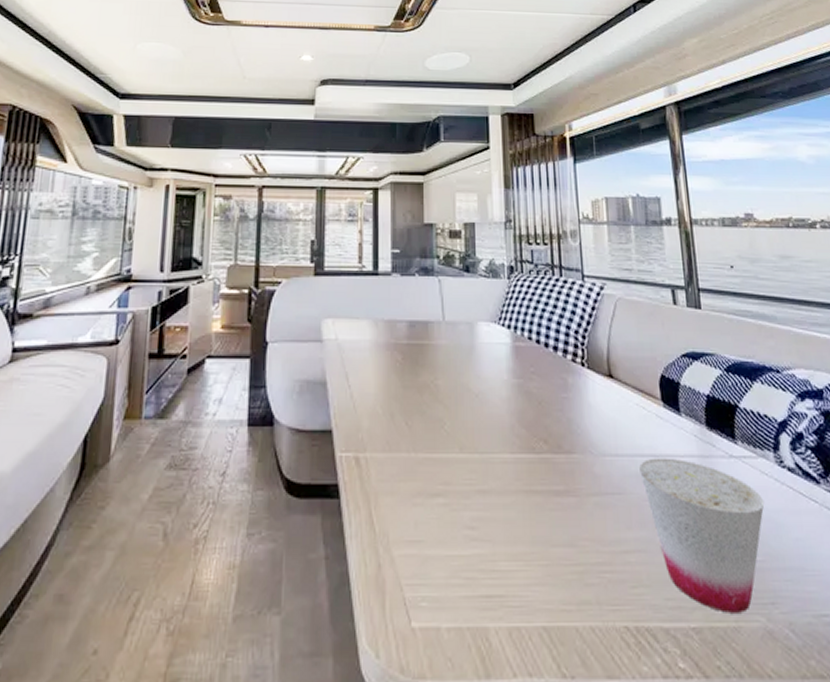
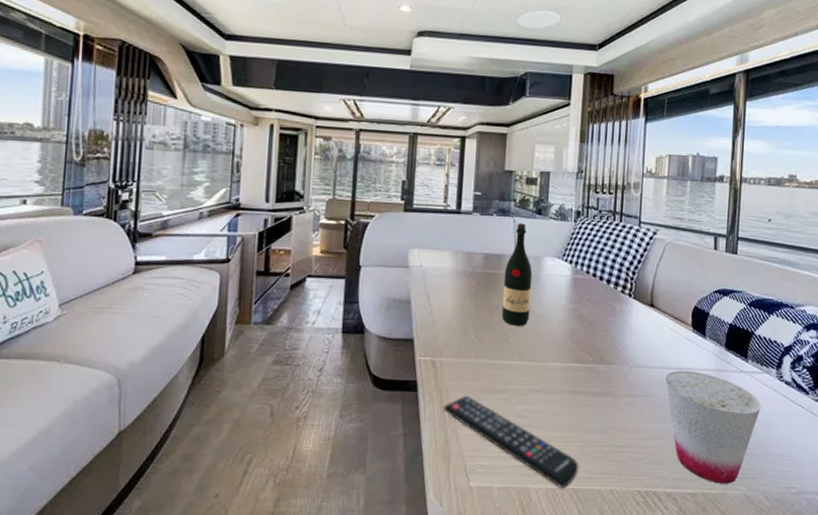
remote control: none [372,501,548,627] -> present [443,395,579,489]
wine bottle: none [433,283,467,408] -> present [501,223,533,326]

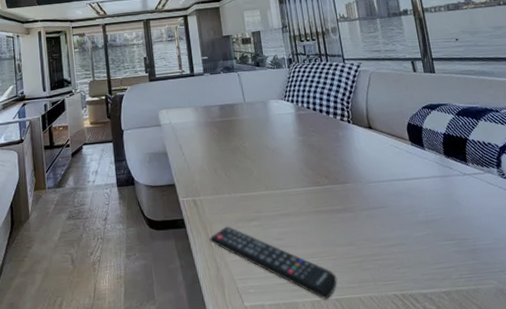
wine bottle: present [501,223,533,326] -> none [238,76,267,162]
cup: present [665,370,762,484] -> none [396,179,492,280]

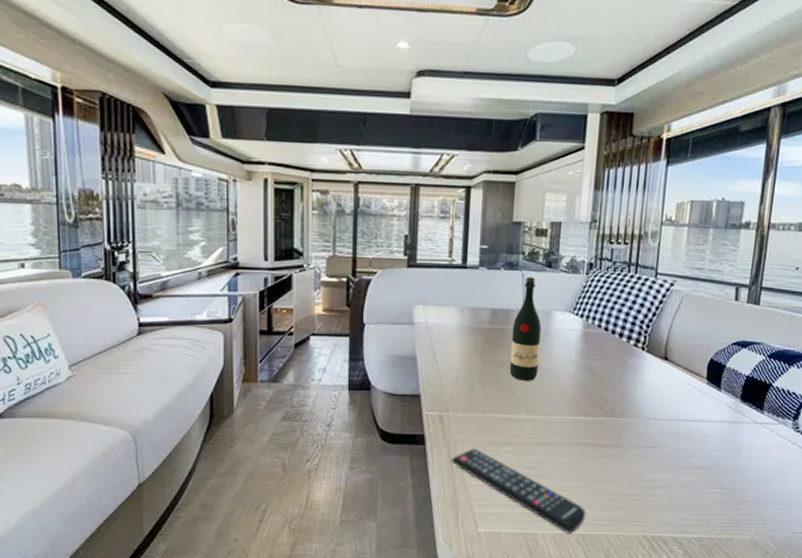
wine bottle: none [238,76,267,162] -> present [509,277,542,381]

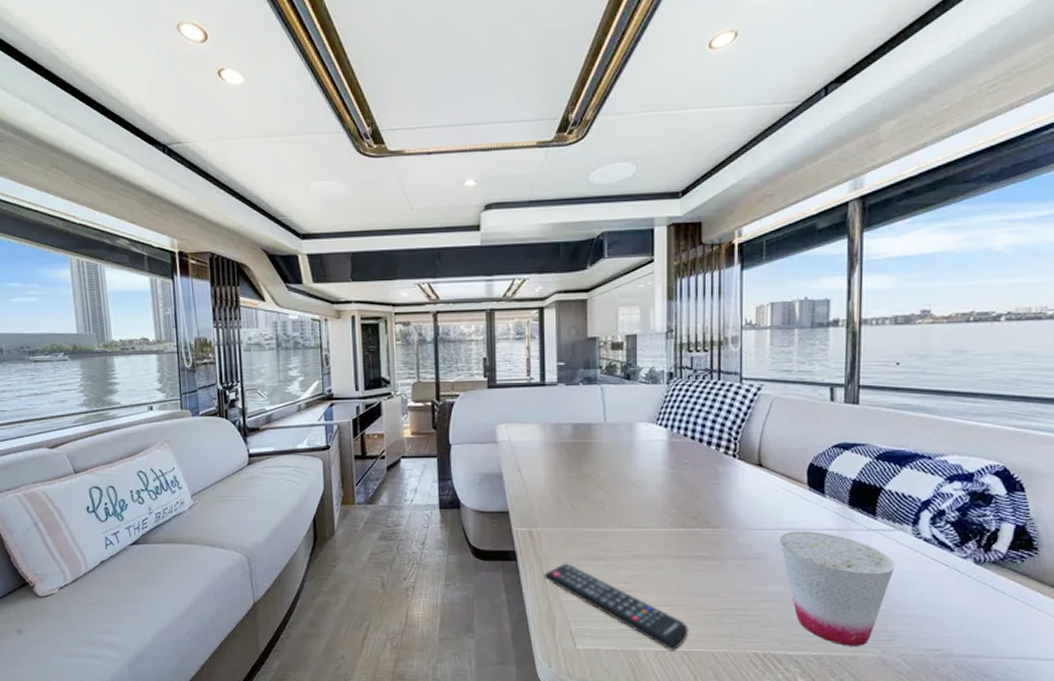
wine bottle: present [509,277,542,381] -> none [595,390,625,493]
cup: none [676,422,775,529] -> present [780,531,896,646]

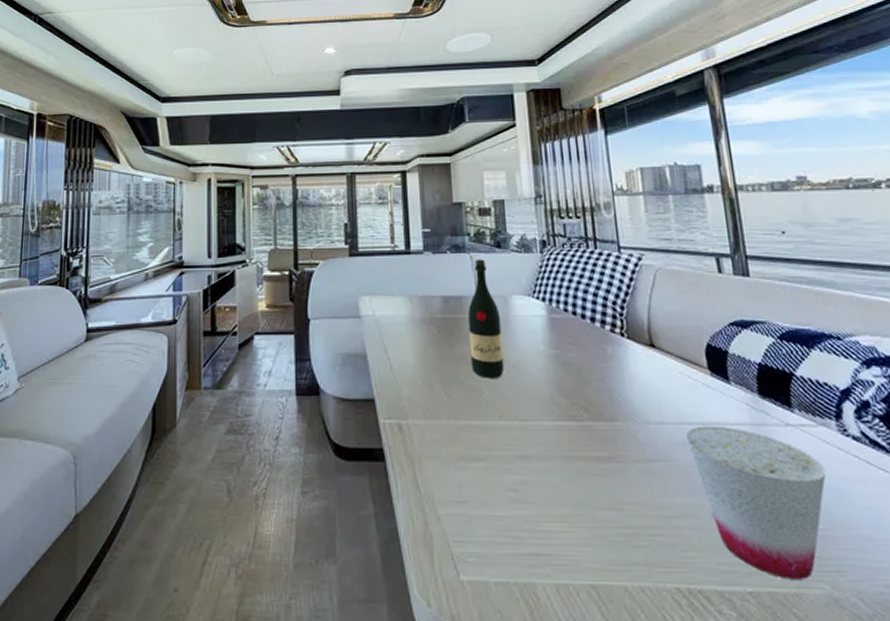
remote control: present [544,563,689,651] -> none [417,464,594,585]
wine bottle: none [595,390,625,493] -> present [467,259,505,378]

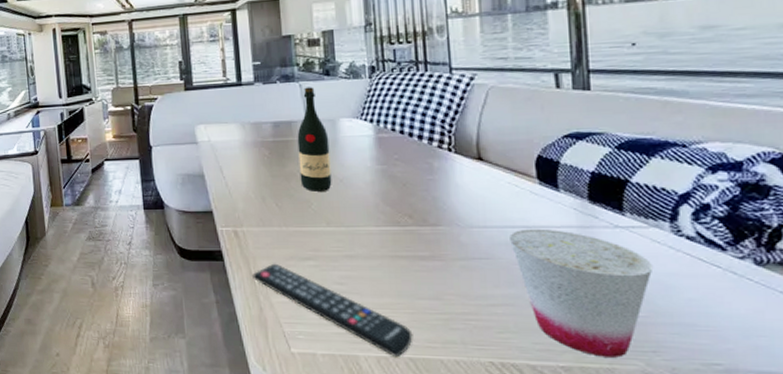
remote control: none [417,464,594,585] -> present [252,263,413,358]

